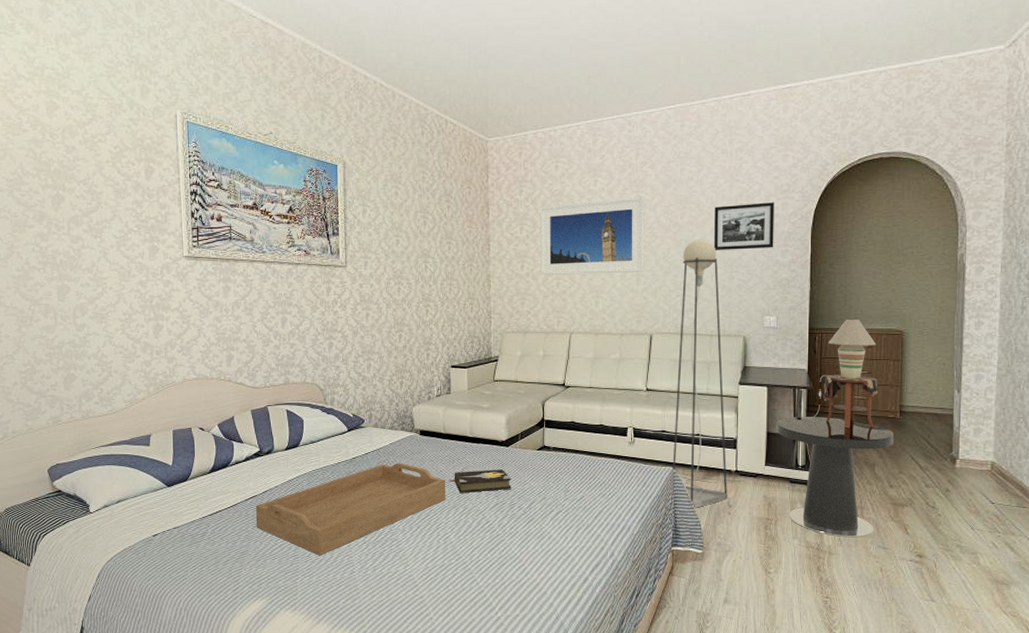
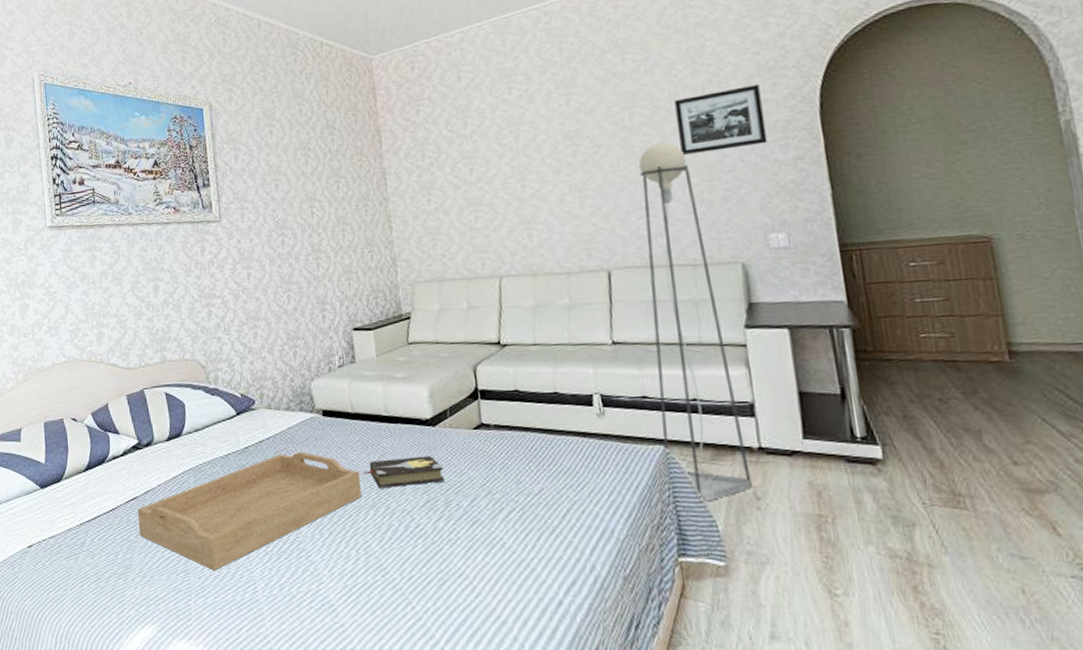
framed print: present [540,197,645,275] -> none [443,99,589,208]
side table: present [776,417,894,538] -> none [811,365,1007,542]
table lamp: present [796,319,878,428] -> none [840,225,968,380]

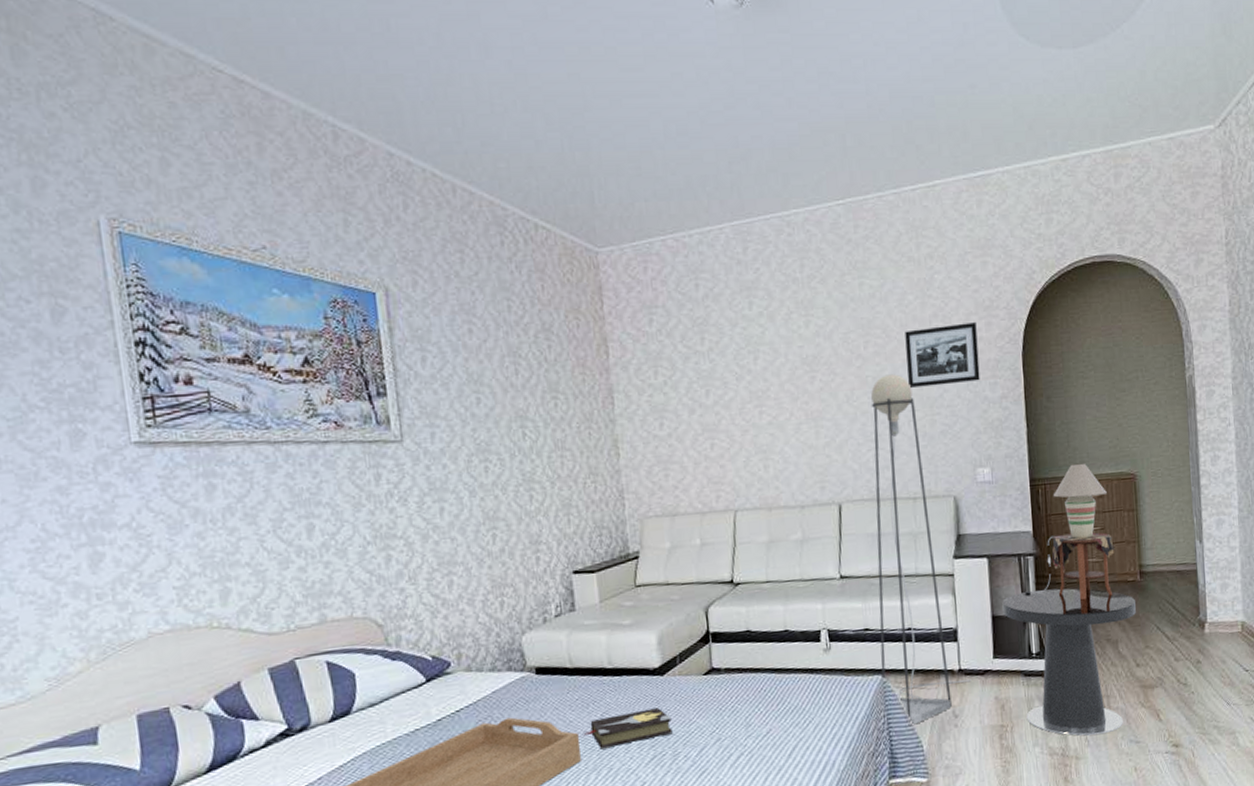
side table: none [811,365,1007,542] -> present [1002,588,1136,736]
table lamp: none [840,225,968,380] -> present [1024,463,1114,599]

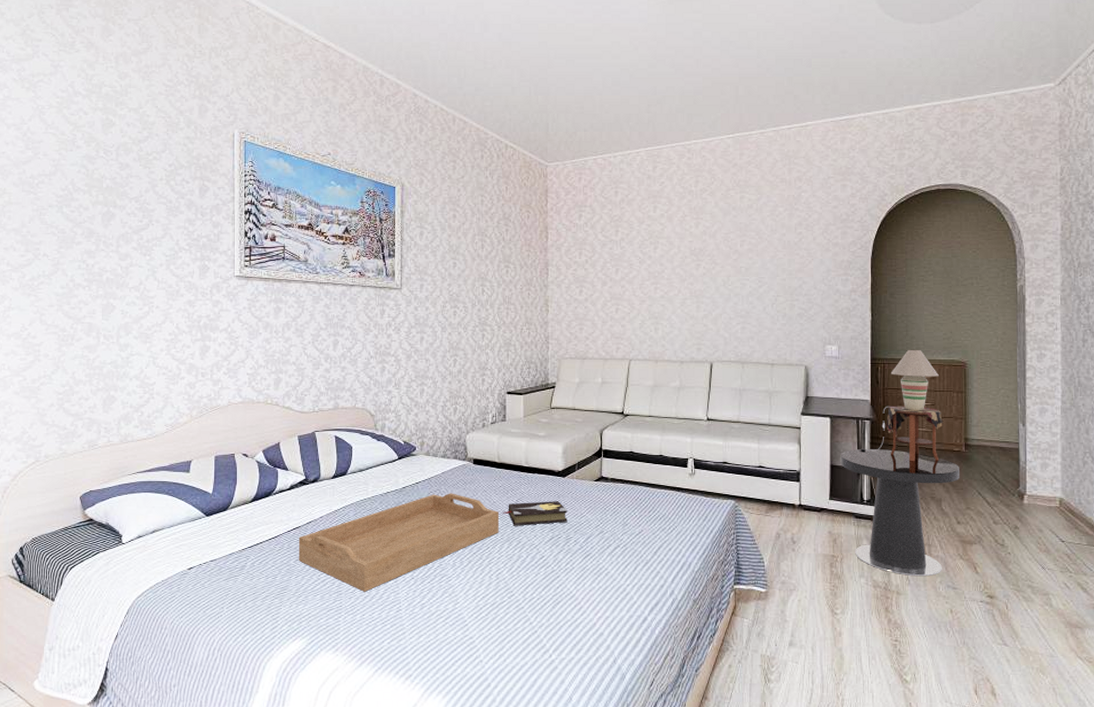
floor lamp: present [871,374,972,727] -> none [734,267,809,545]
picture frame: present [905,322,980,388] -> none [774,231,834,278]

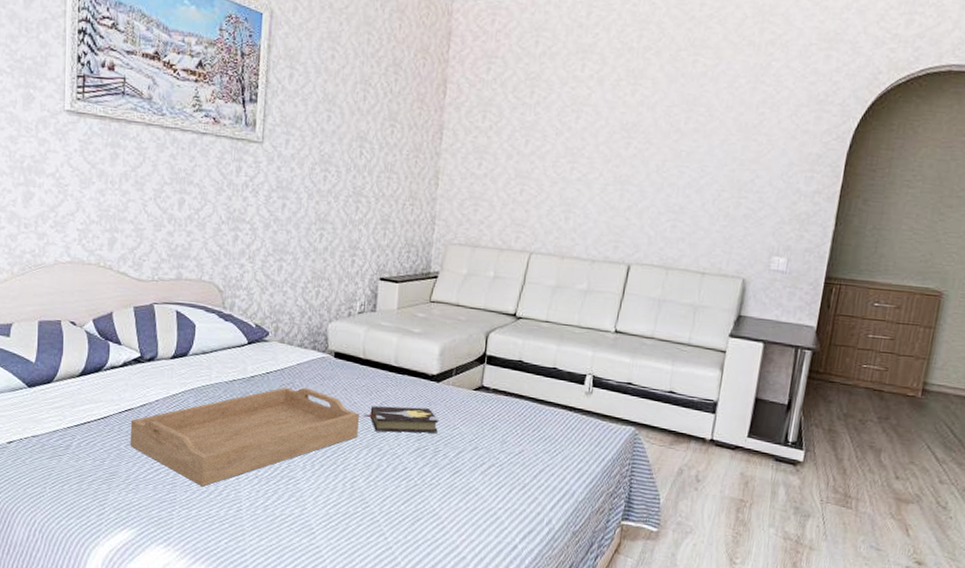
side table: present [840,449,959,577] -> none [767,382,911,534]
table lamp: present [860,349,943,461] -> none [793,270,906,405]

